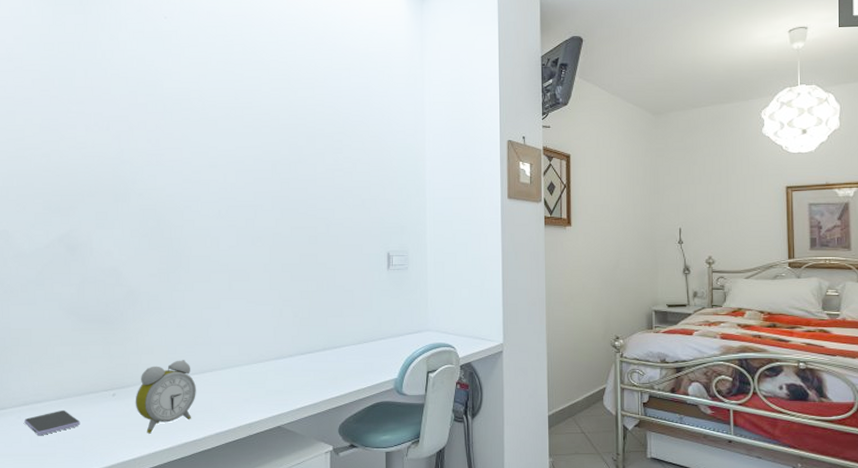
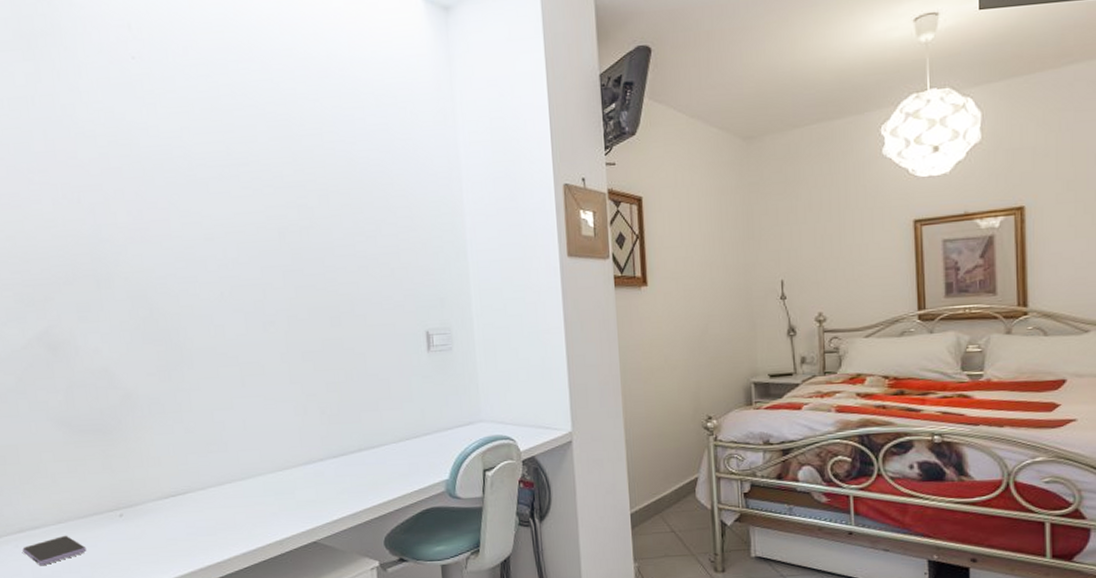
alarm clock: present [135,360,196,434] -> none [146,471,216,558]

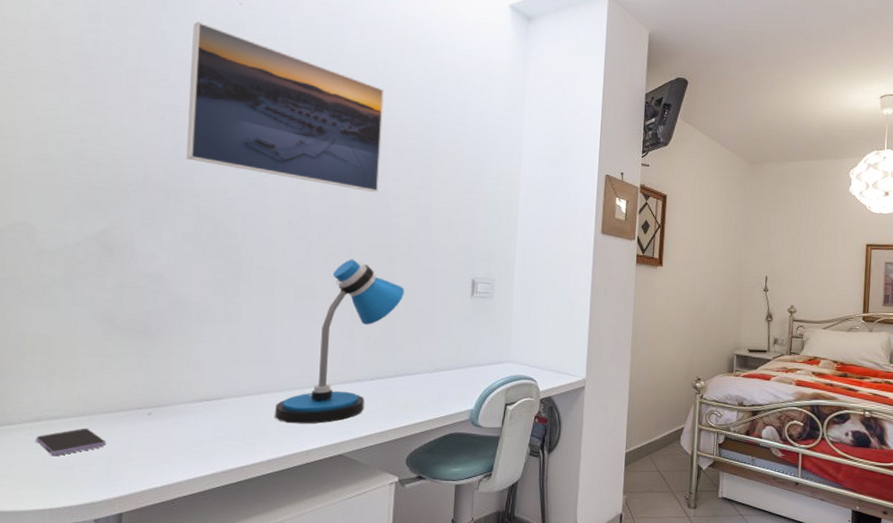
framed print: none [90,86,309,248] -> present [186,21,384,193]
desk lamp: none [240,326,354,513] -> present [275,259,404,424]

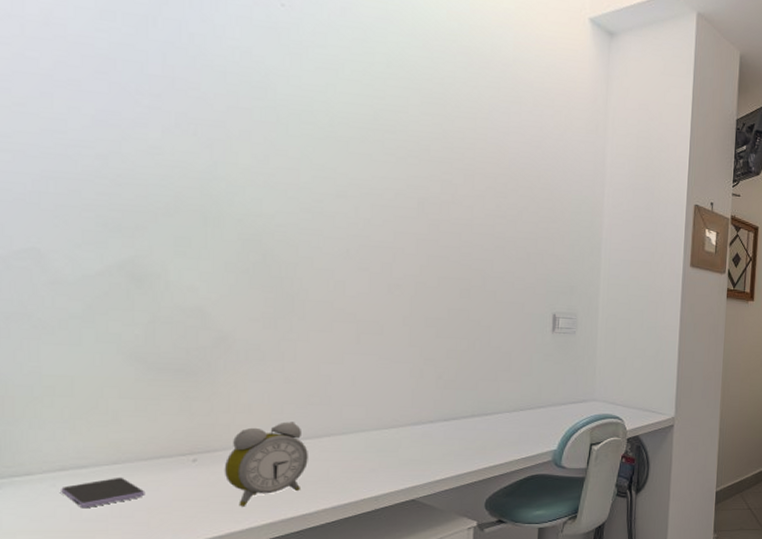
alarm clock: none [174,379,248,458] -> present [224,422,308,507]
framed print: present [186,21,384,193] -> none [225,23,452,221]
desk lamp: present [275,259,404,424] -> none [338,292,479,469]

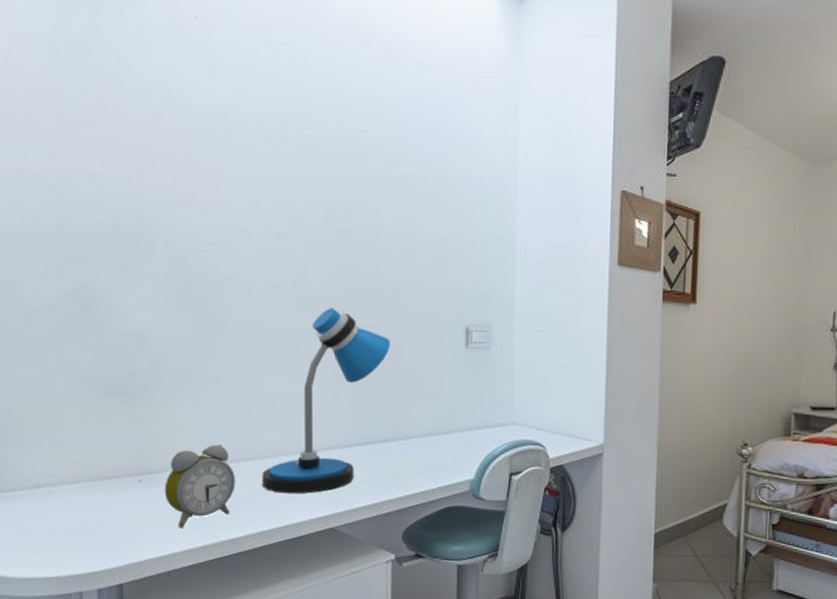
smartphone: present [61,477,145,509] -> none [38,495,102,524]
desk lamp: none [338,292,479,469] -> present [262,308,390,494]

